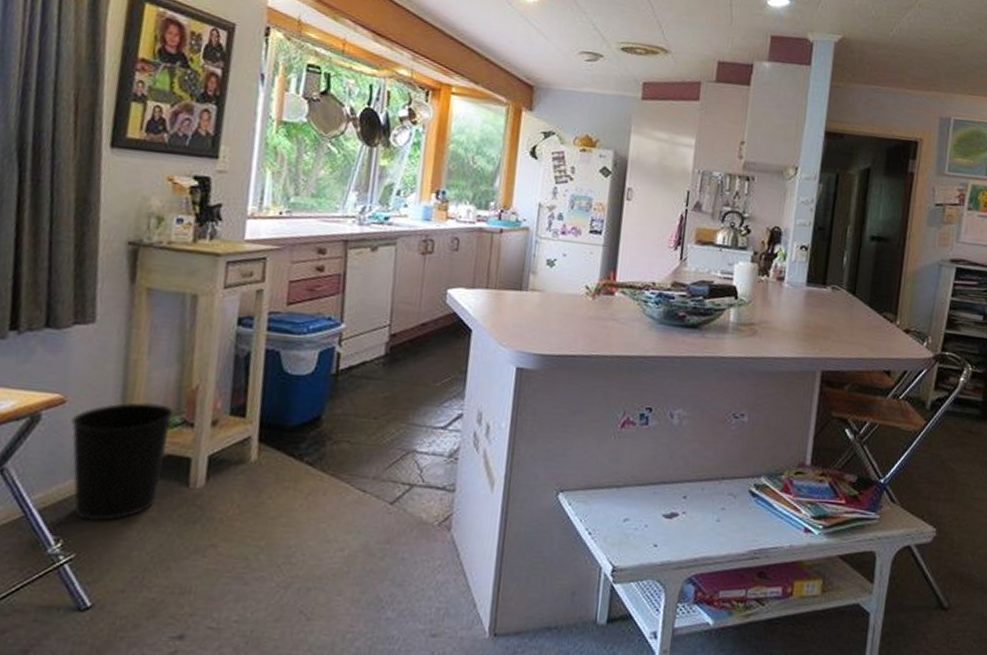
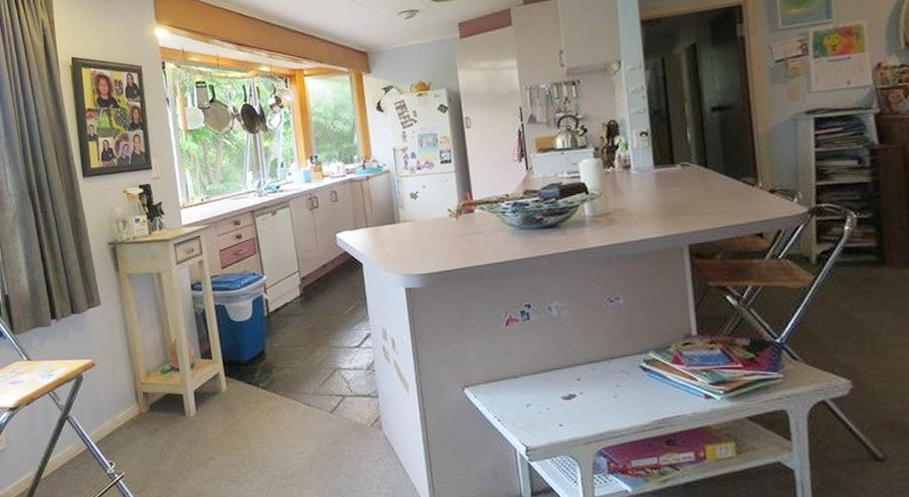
wastebasket: present [70,402,175,521] -> none [101,357,166,447]

